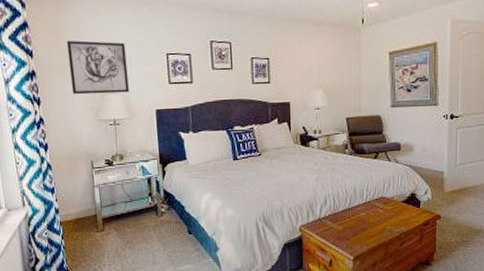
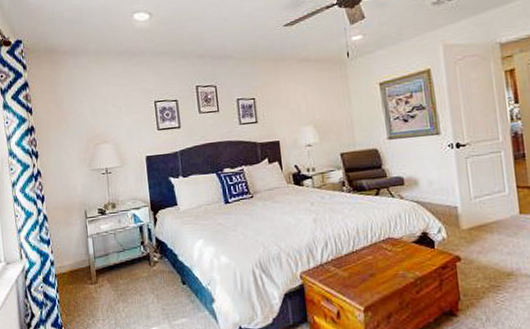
wall art: present [66,40,129,95] -> none [62,94,120,147]

